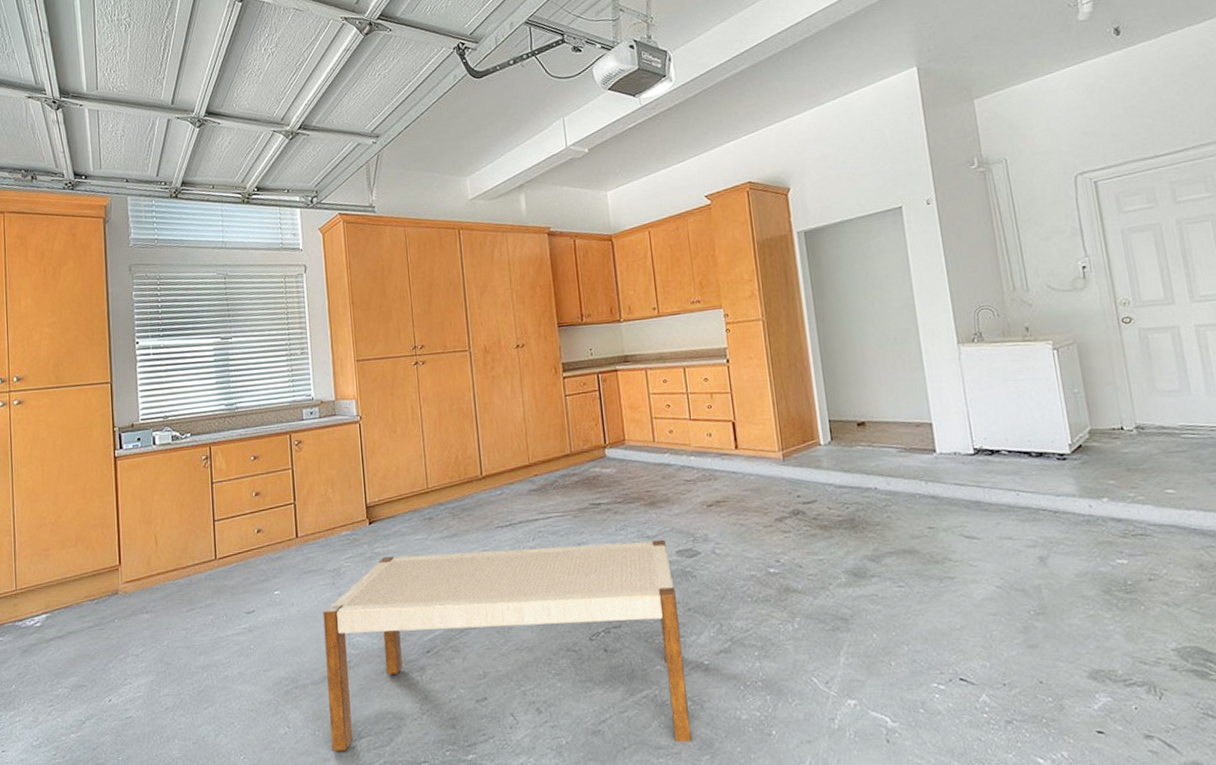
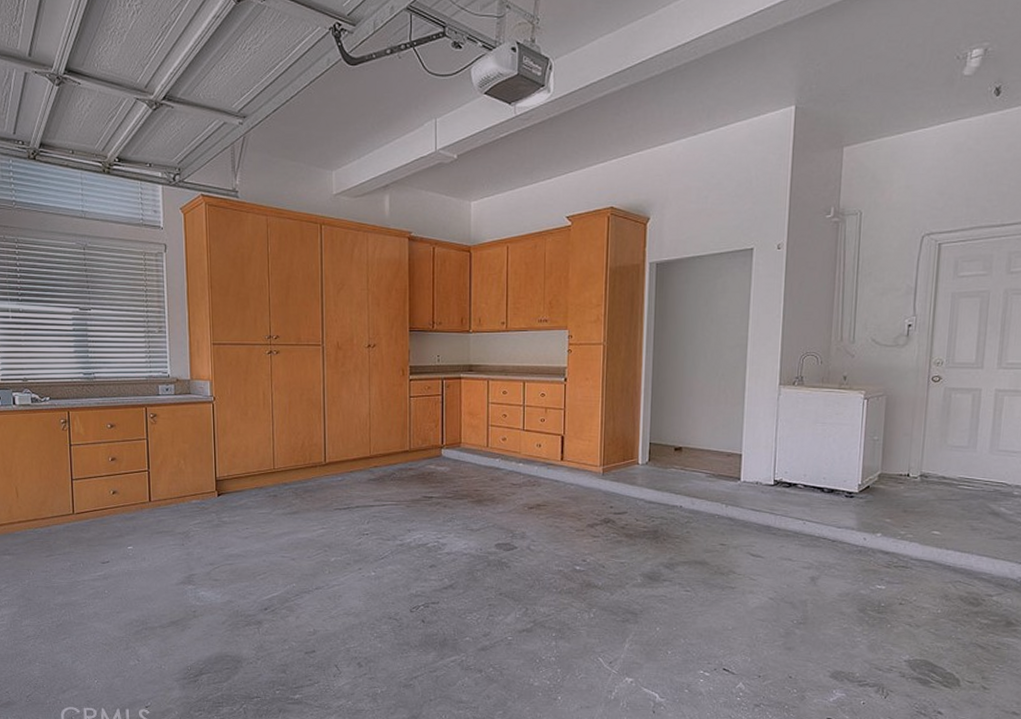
bench: present [323,539,691,751] -> none [172,525,490,699]

